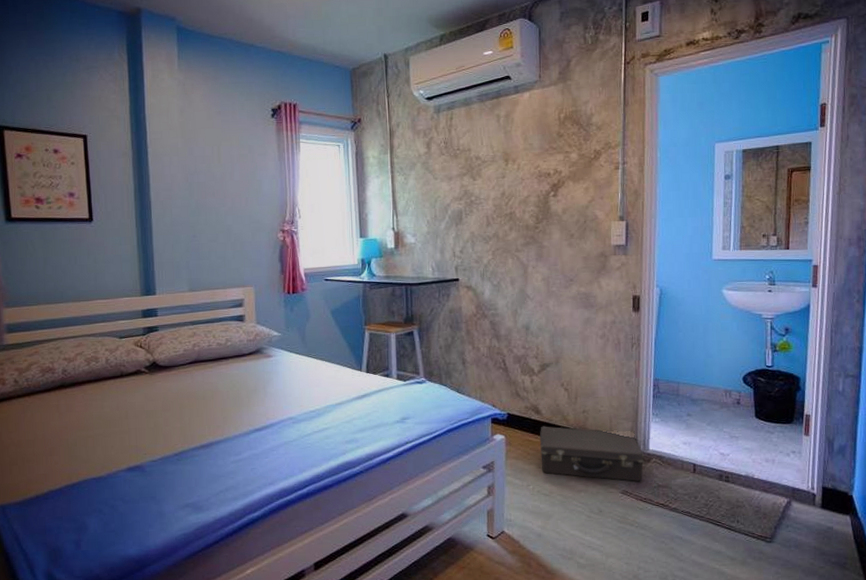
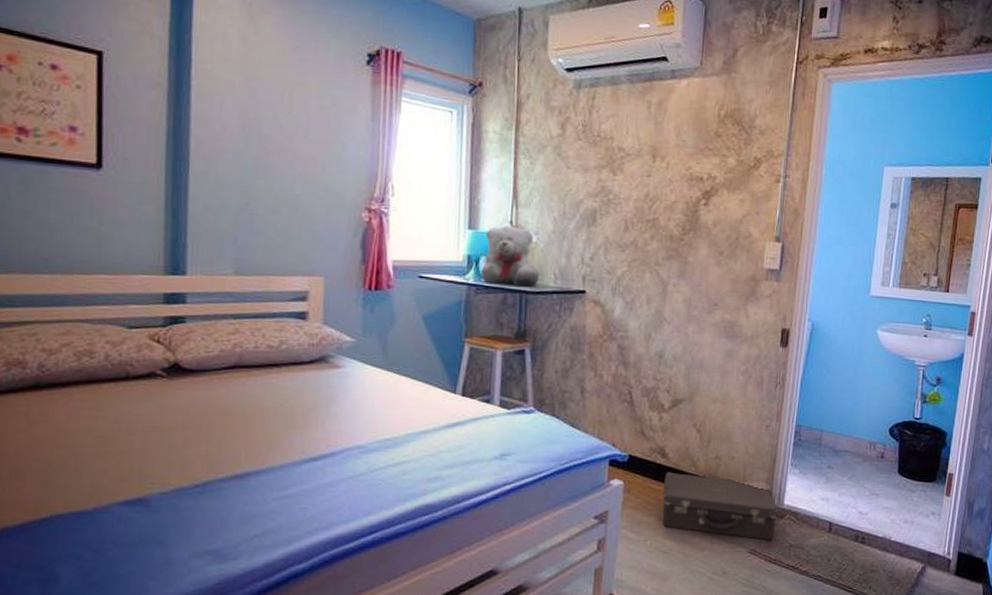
teddy bear: none [372,231,421,280] -> present [480,225,540,287]

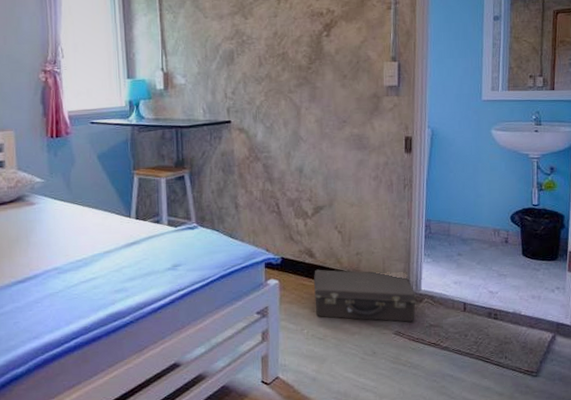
teddy bear: present [480,225,540,287] -> none [141,71,191,123]

